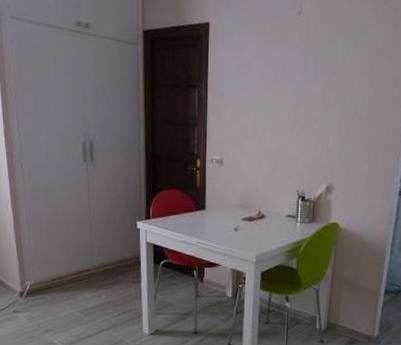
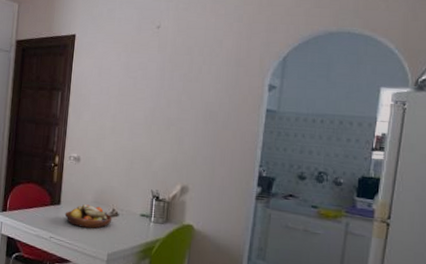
fruit bowl: none [210,208,259,232] -> present [65,204,112,229]

